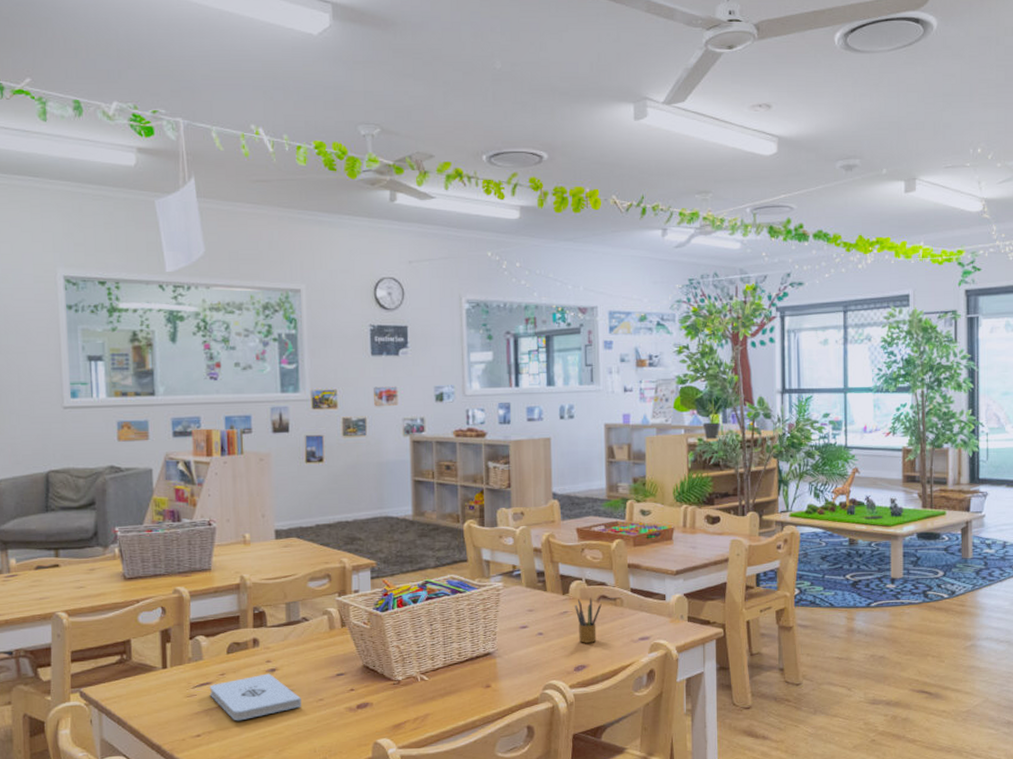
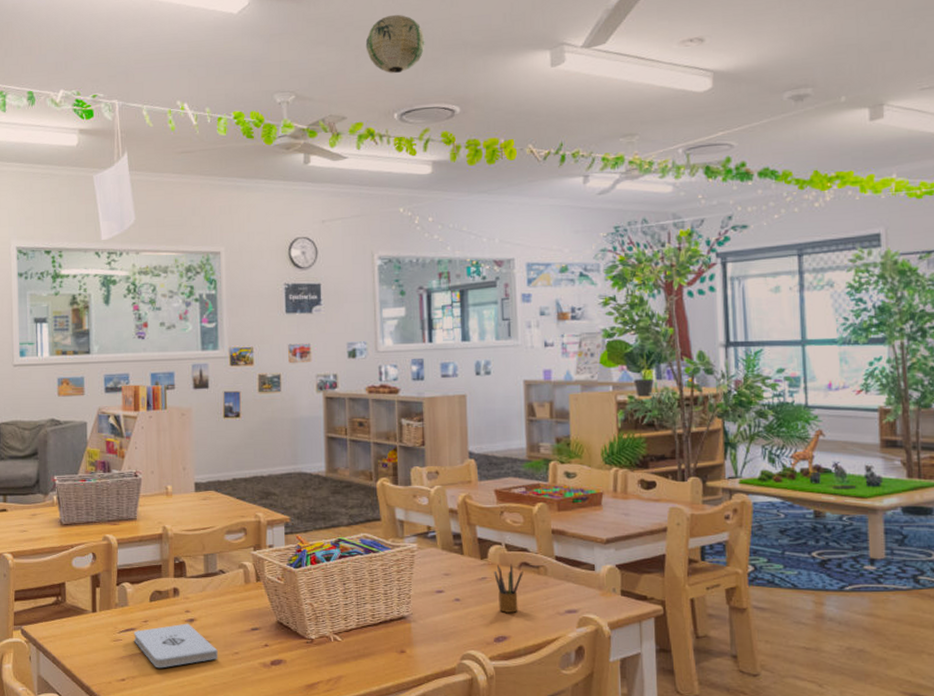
paper lantern: none [454,53,514,113] -> present [365,14,425,73]

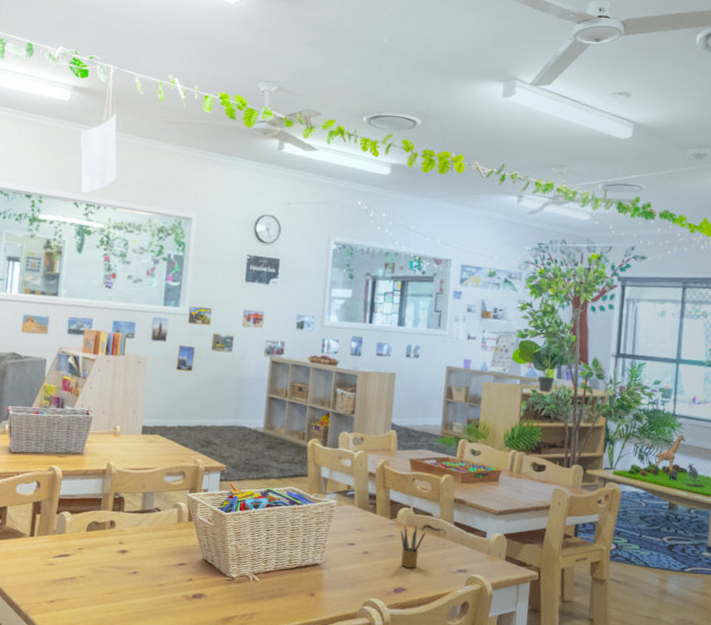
notepad: present [133,623,218,669] -> none [66,554,145,594]
paper lantern: present [365,14,425,73] -> none [346,29,399,81]

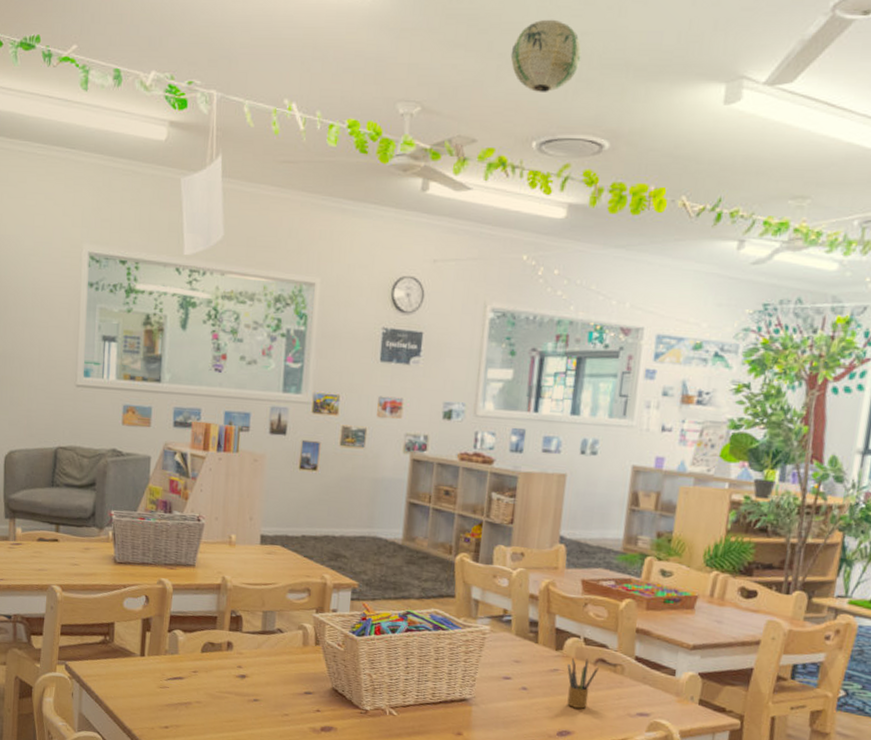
paper lantern: none [346,29,399,81] -> present [510,19,582,92]

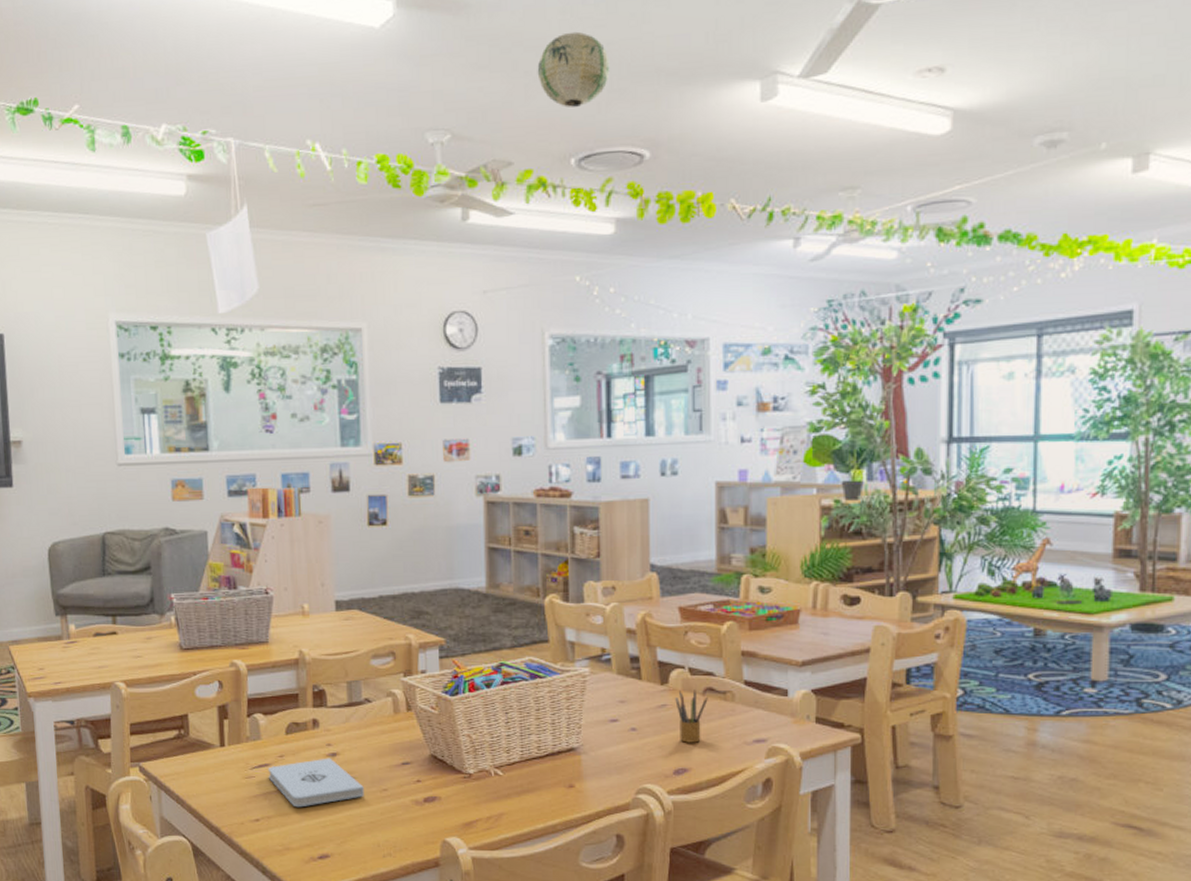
notepad: none [181,678,267,721] -> present [268,758,364,808]

